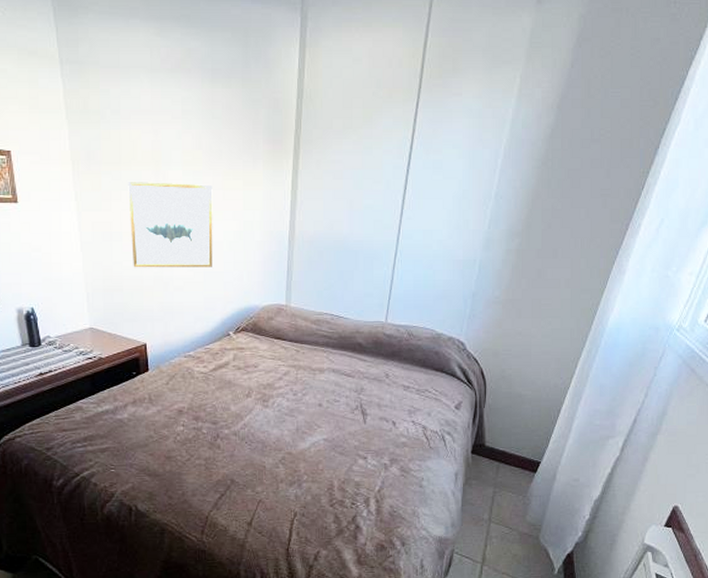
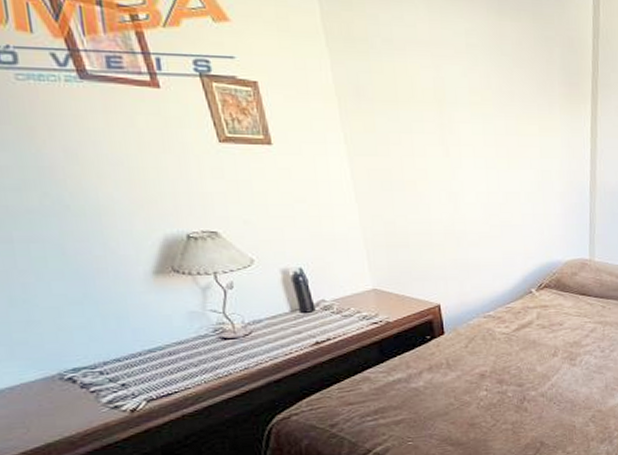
wall art: present [128,181,213,268] -> none [407,122,509,221]

